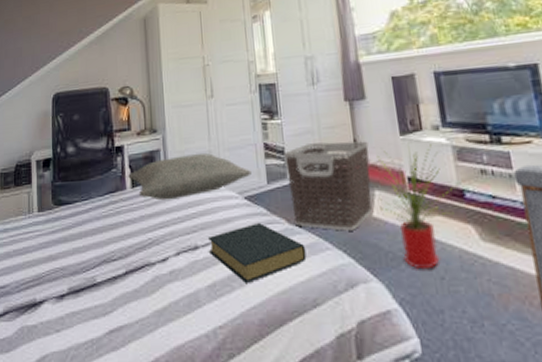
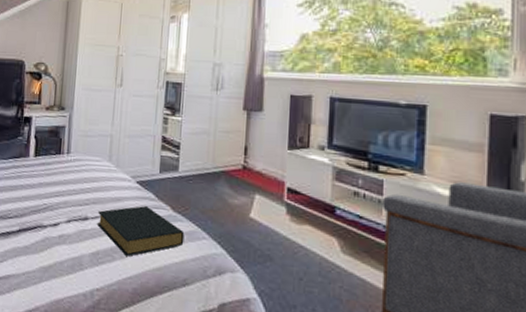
pillow: present [128,153,252,200] -> none [33,135,147,173]
clothes hamper: present [284,141,372,231] -> none [178,143,258,226]
house plant: present [371,142,458,270] -> none [256,157,331,270]

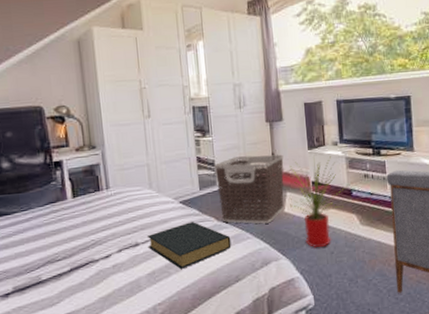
clothes hamper: none [178,143,258,226] -> present [214,154,284,224]
house plant: none [256,157,331,270] -> present [285,155,348,248]

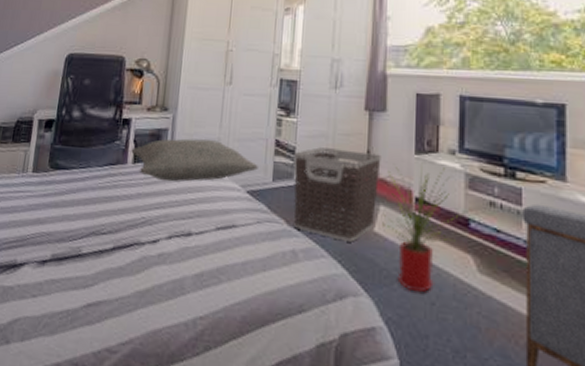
pillow: none [69,166,186,208] -> present [131,139,258,182]
hardback book: present [146,221,232,269] -> none [201,218,301,278]

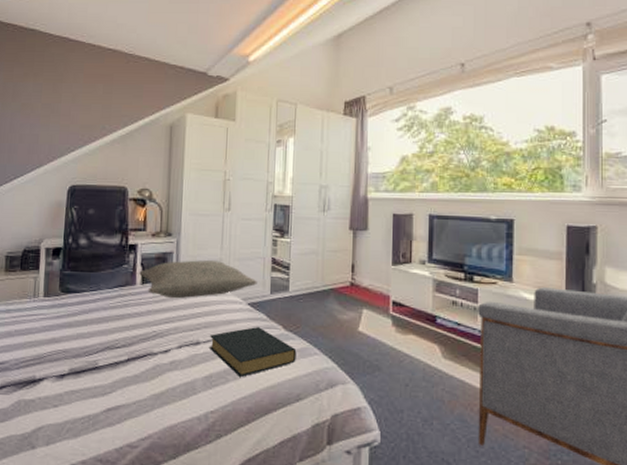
hardback book: none [201,218,301,278] -> present [208,326,297,377]
clothes hamper: present [293,147,381,242] -> none [288,263,364,341]
house plant: present [380,162,465,293] -> none [363,272,433,377]

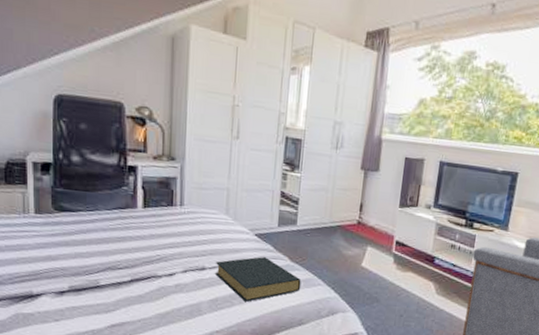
pillow: present [139,260,257,299] -> none [140,187,265,225]

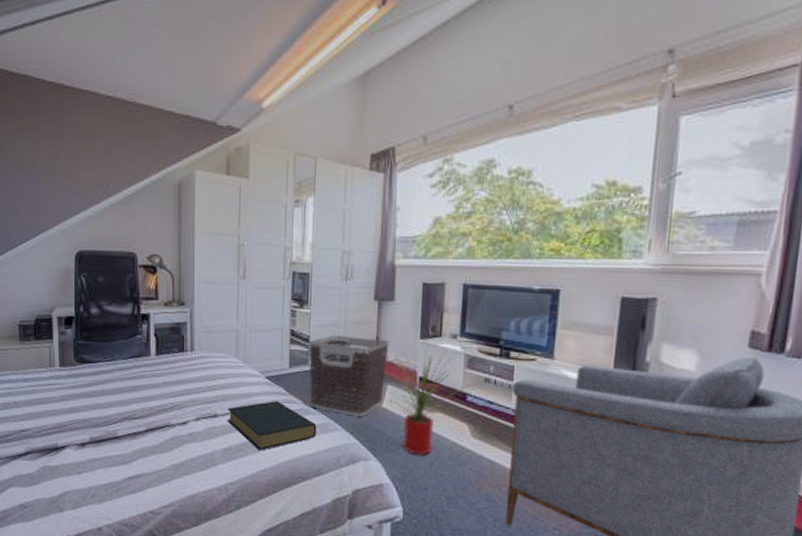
clothes hamper: none [296,199,372,274] -> present [308,336,389,417]
house plant: none [368,214,432,309] -> present [388,346,463,455]

